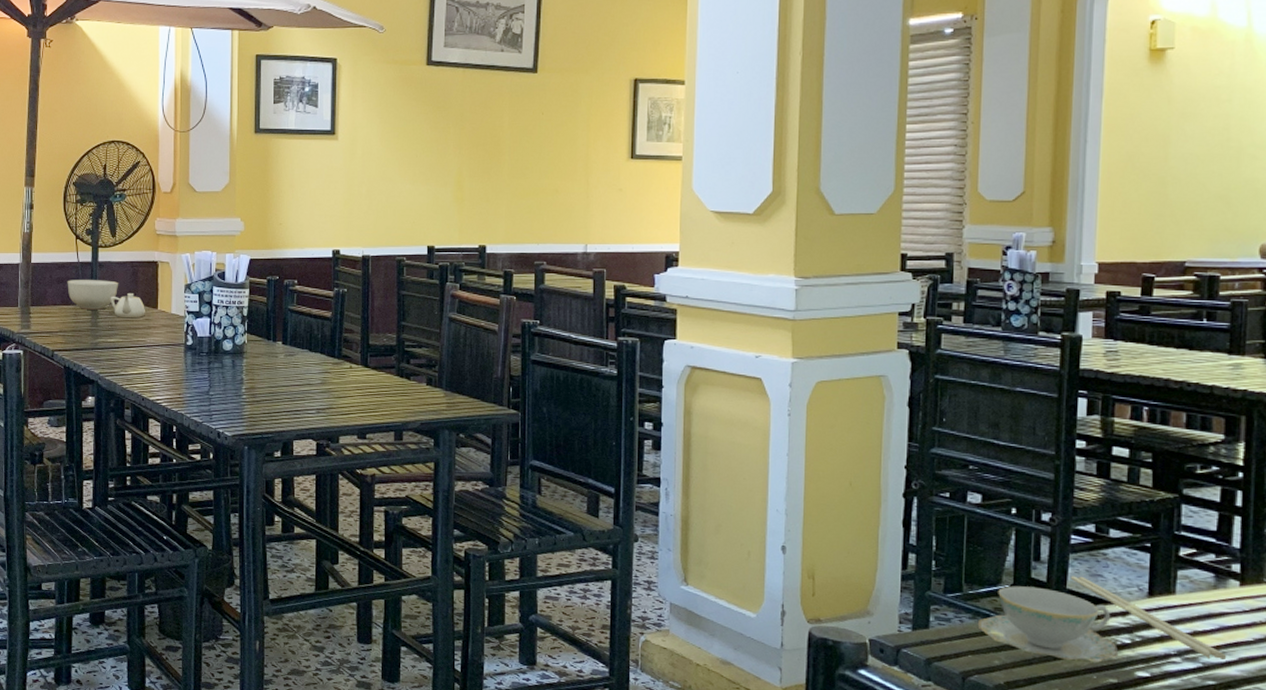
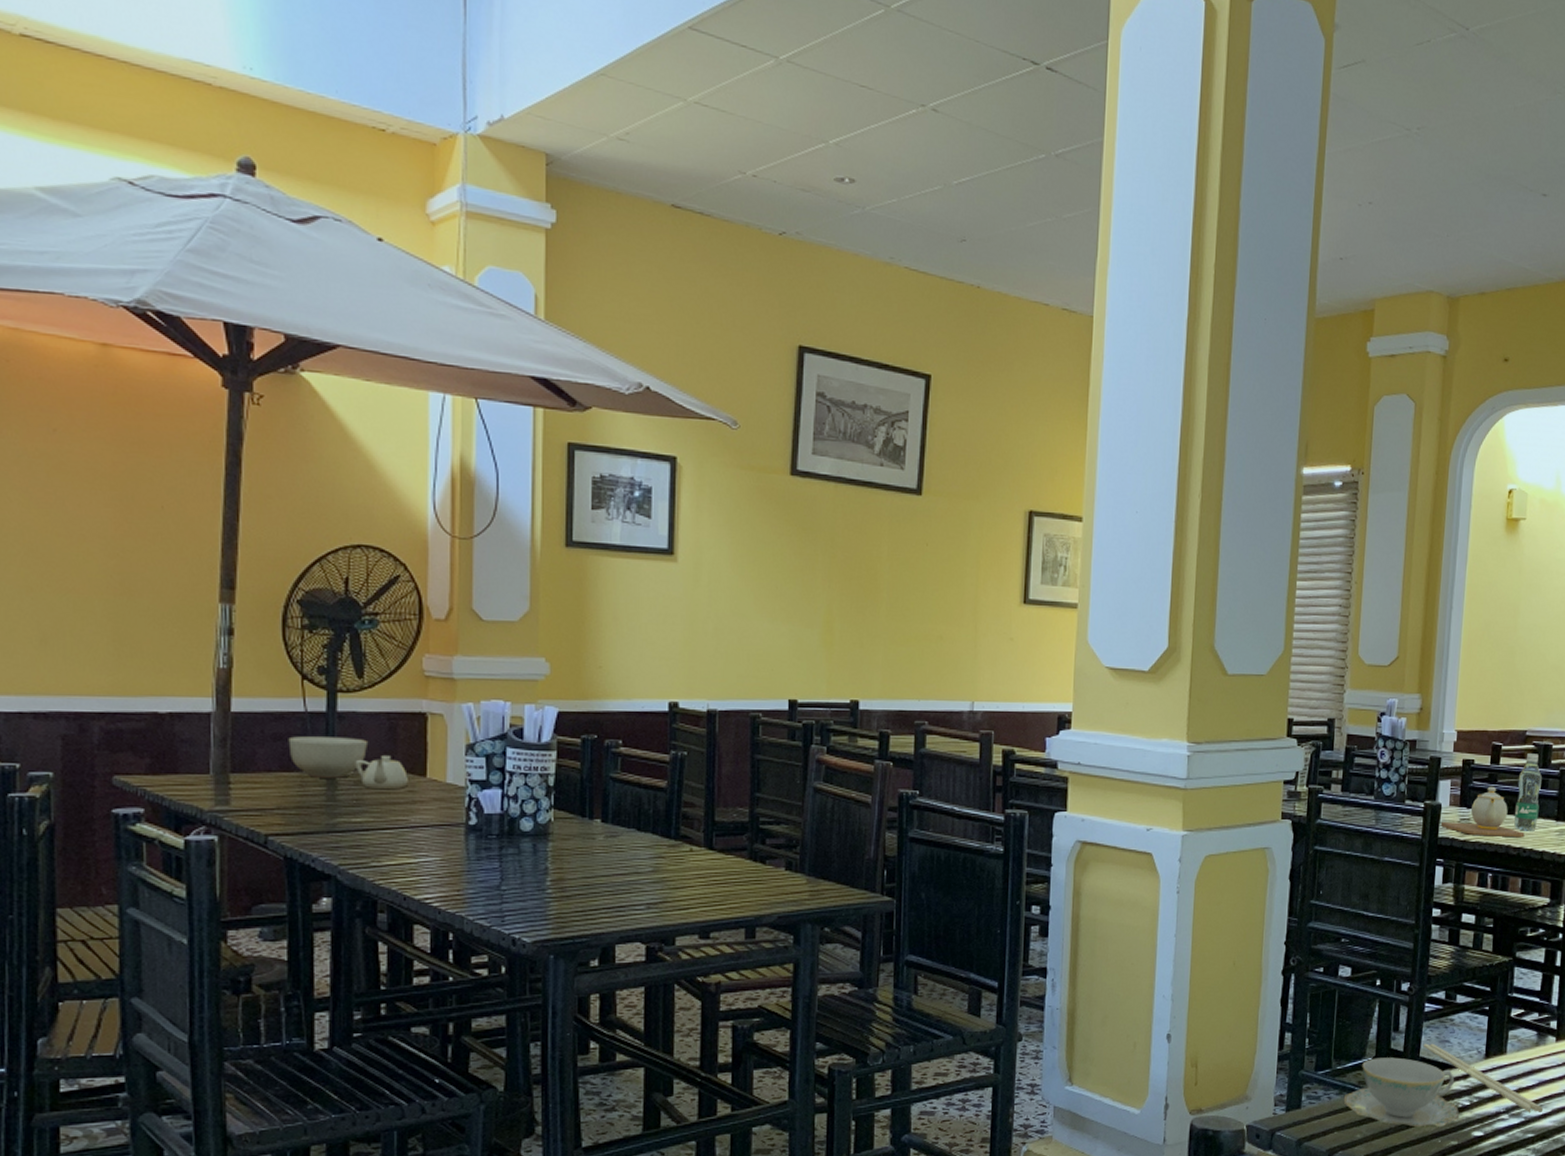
teapot: none [1081,318,1188,371] -> present [1440,786,1525,838]
bottle: none [1173,285,1209,365] -> present [1513,754,1543,831]

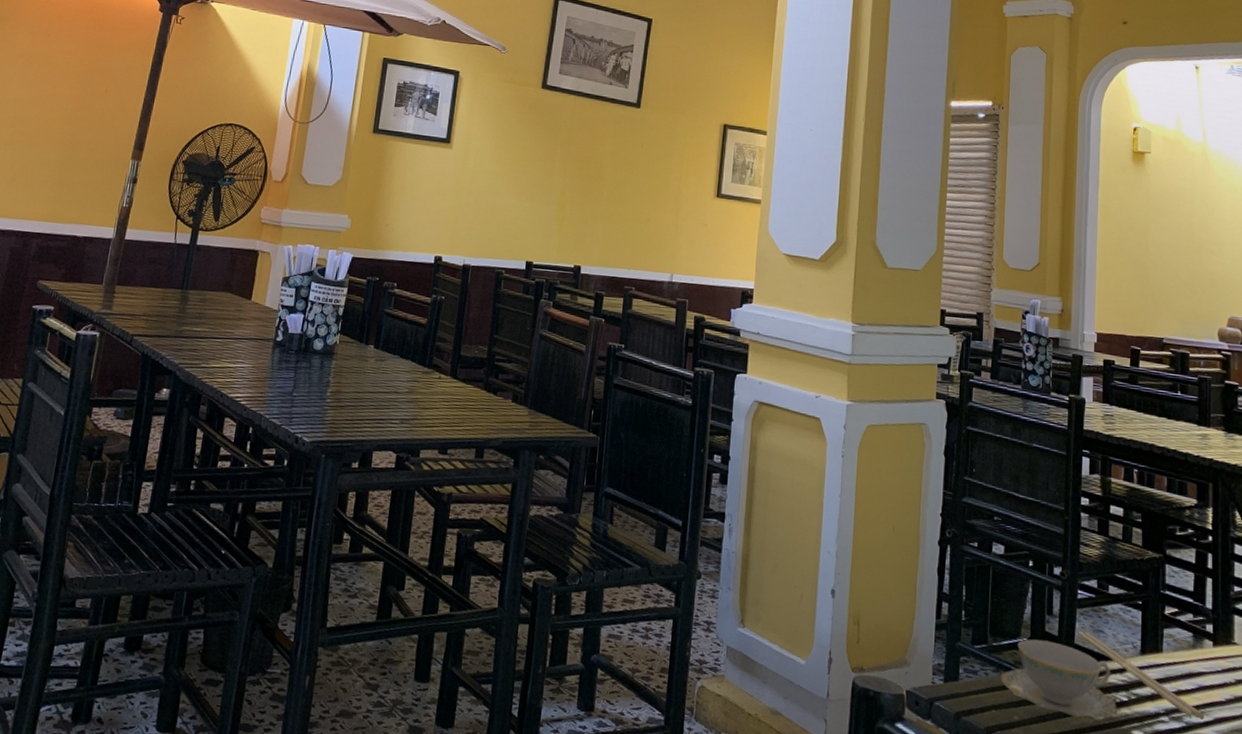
bowl: present [288,736,369,778] -> none [159,261,215,296]
teapot: present [355,754,408,790] -> none [202,280,238,309]
teapot: present [1440,786,1525,838] -> none [1085,386,1168,438]
bottle: present [1513,754,1543,831] -> none [1156,359,1182,433]

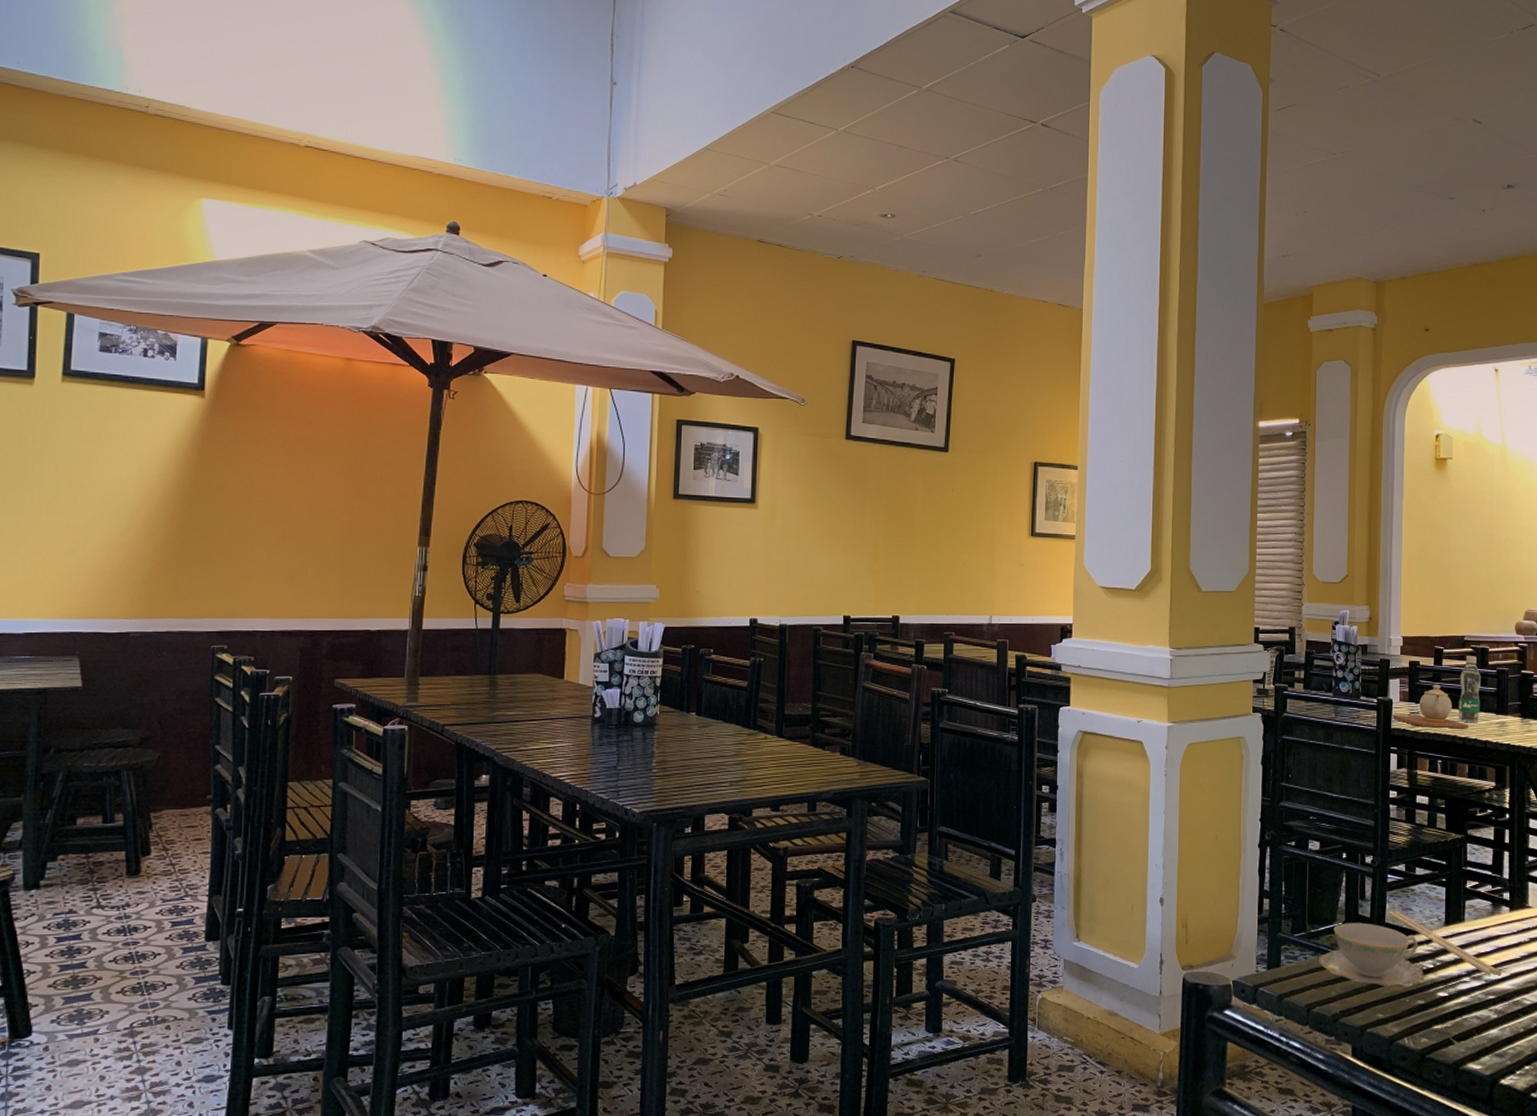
teapot: none [1085,386,1168,438] -> present [1392,684,1469,729]
bottle: none [1156,359,1182,433] -> present [1458,656,1482,723]

